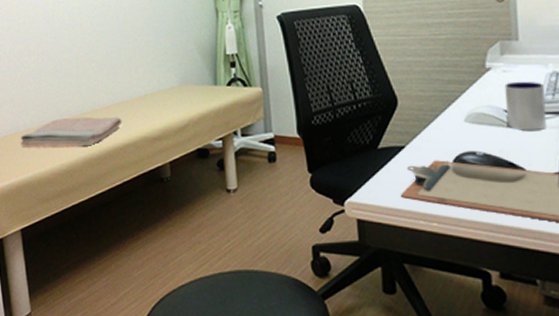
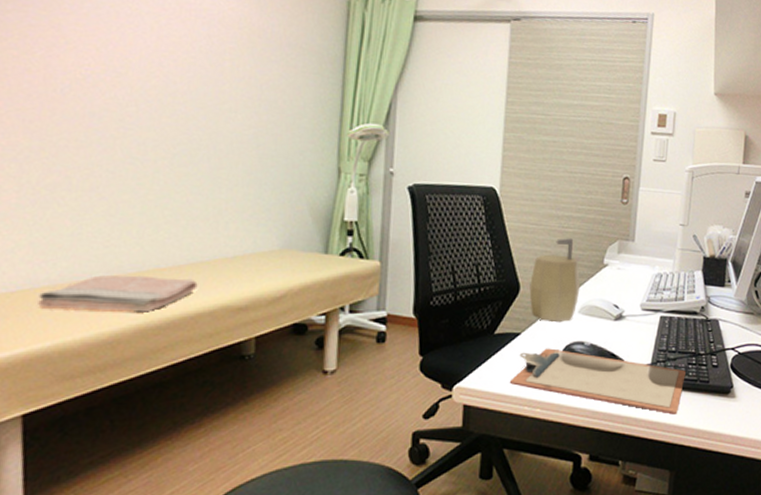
soap dispenser: none [407,45,463,133] -> present [529,238,580,322]
mug: present [504,81,547,131] -> none [614,279,649,325]

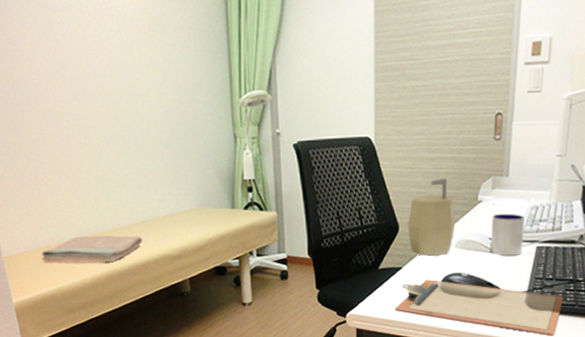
mug: none [614,279,649,325] -> present [490,213,524,256]

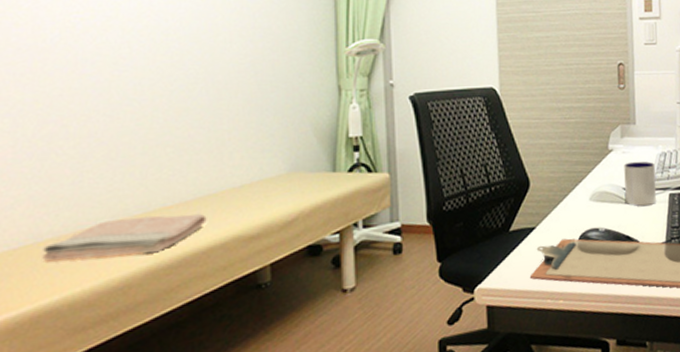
soap dispenser: present [408,178,456,256] -> none [539,128,589,213]

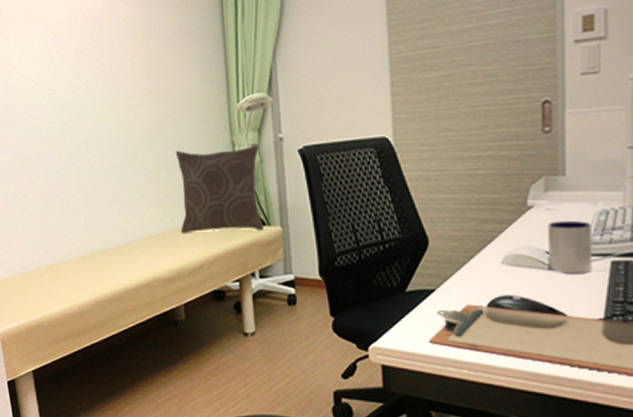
towel: present [42,213,207,262] -> none [29,256,134,288]
pillow: none [270,89,369,185] -> present [175,144,263,234]

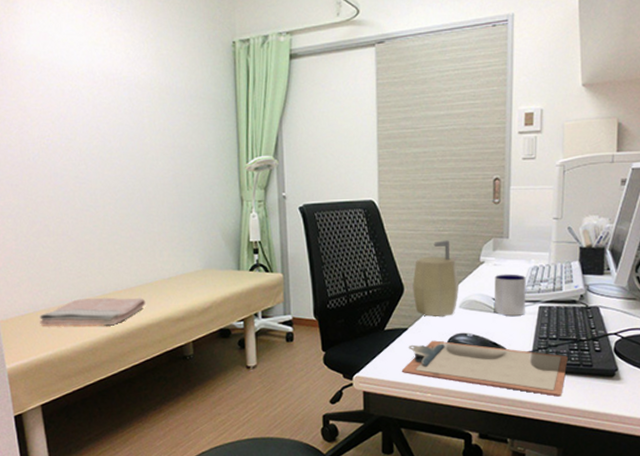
towel: none [29,256,134,288] -> present [40,297,146,327]
pillow: present [175,144,263,234] -> none [188,200,266,278]
soap dispenser: none [439,181,501,275] -> present [412,240,460,317]

